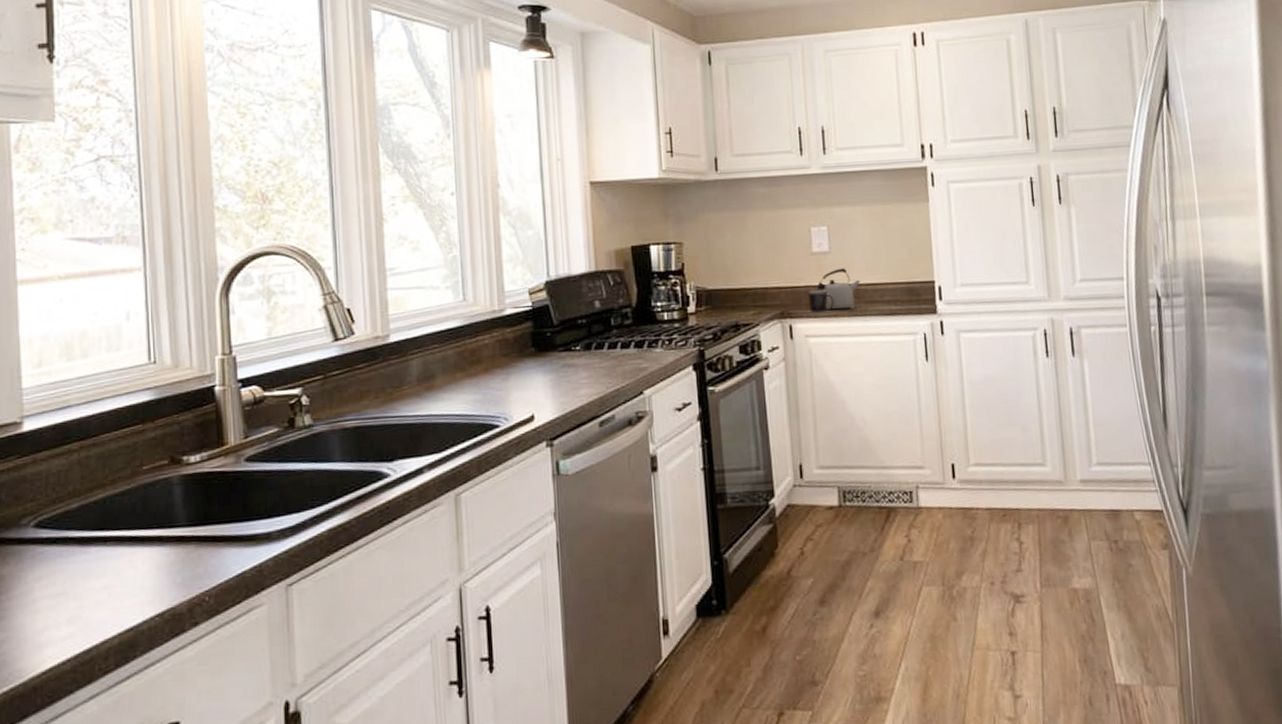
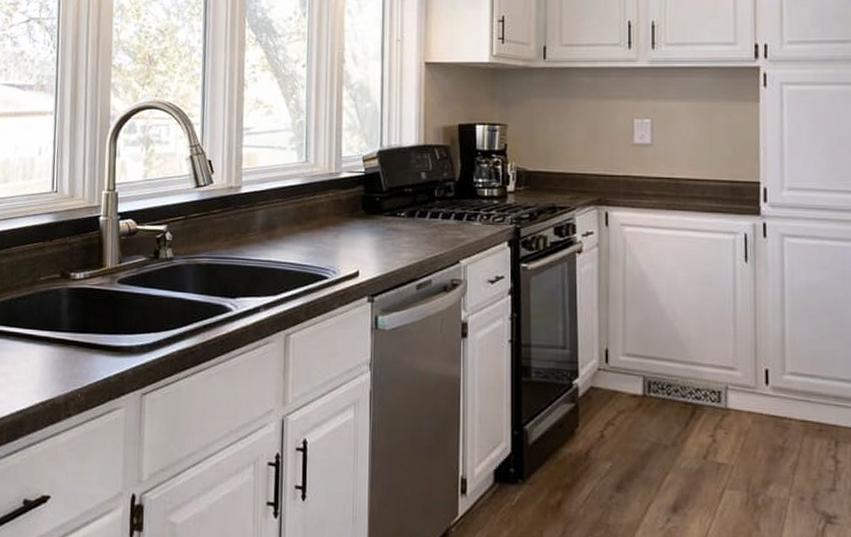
mug: present [808,290,834,316] -> none [626,181,652,206]
kettle: present [816,268,861,310] -> none [635,161,682,202]

